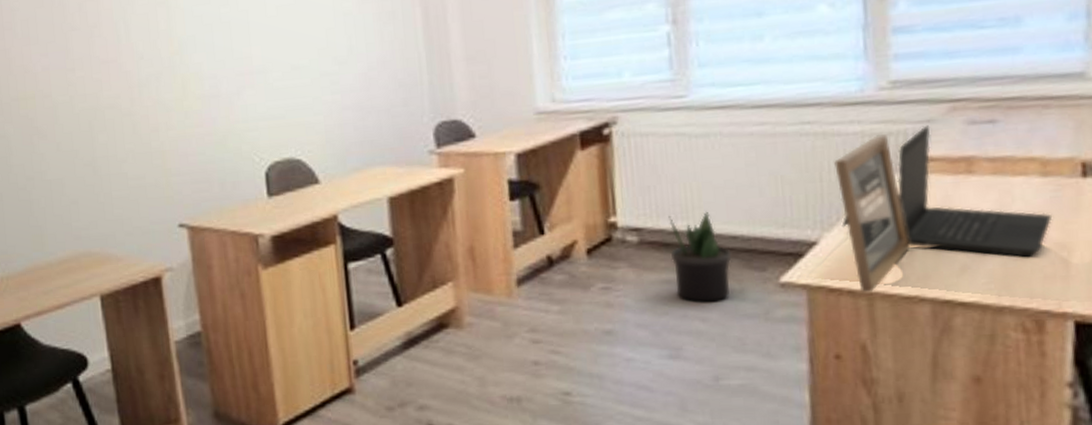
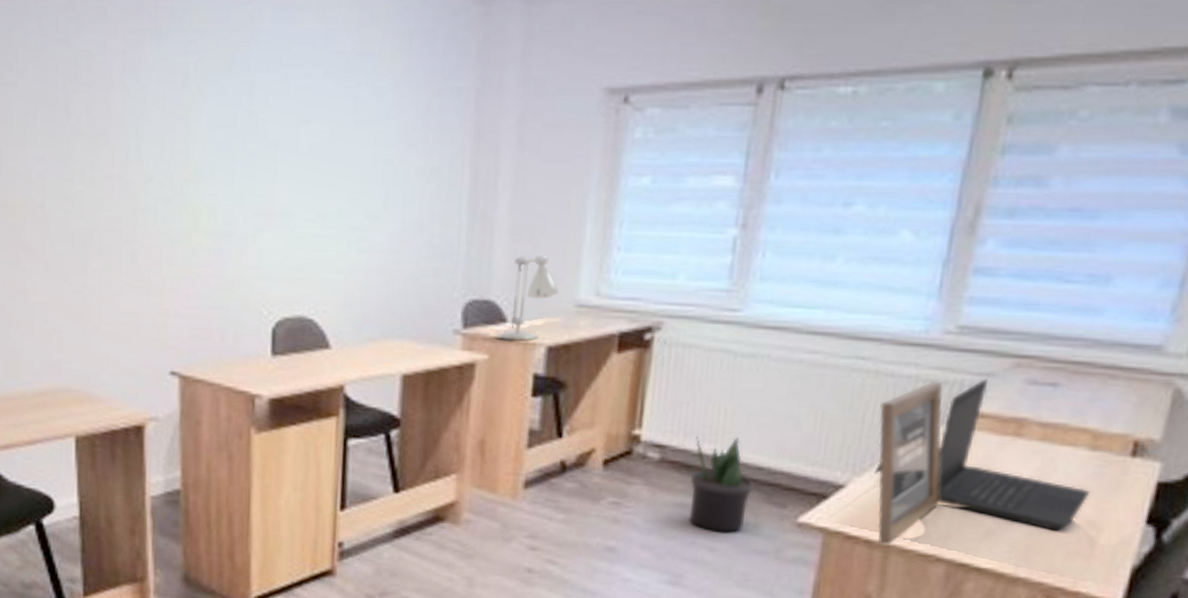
desk lamp: none [468,74,518,155] -> present [496,256,559,342]

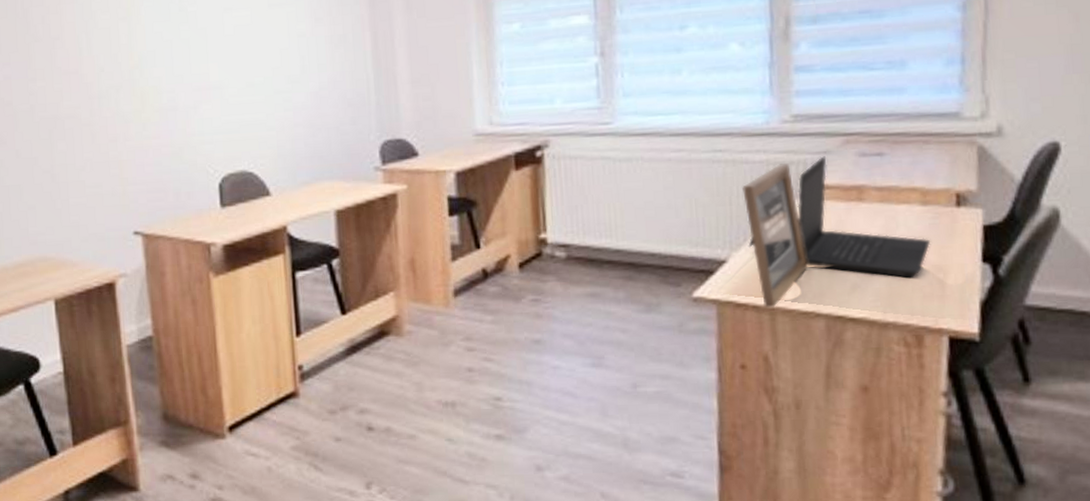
desk lamp: present [496,256,559,342] -> none [411,97,458,172]
planter: present [689,437,754,532] -> none [593,230,650,315]

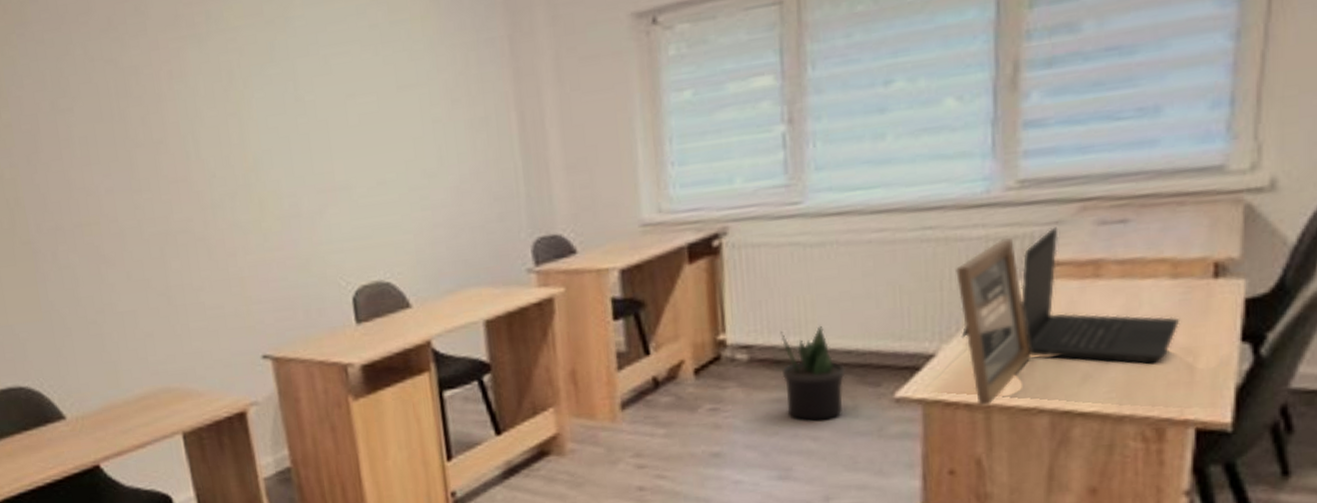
planter: none [593,230,650,315] -> present [780,325,846,421]

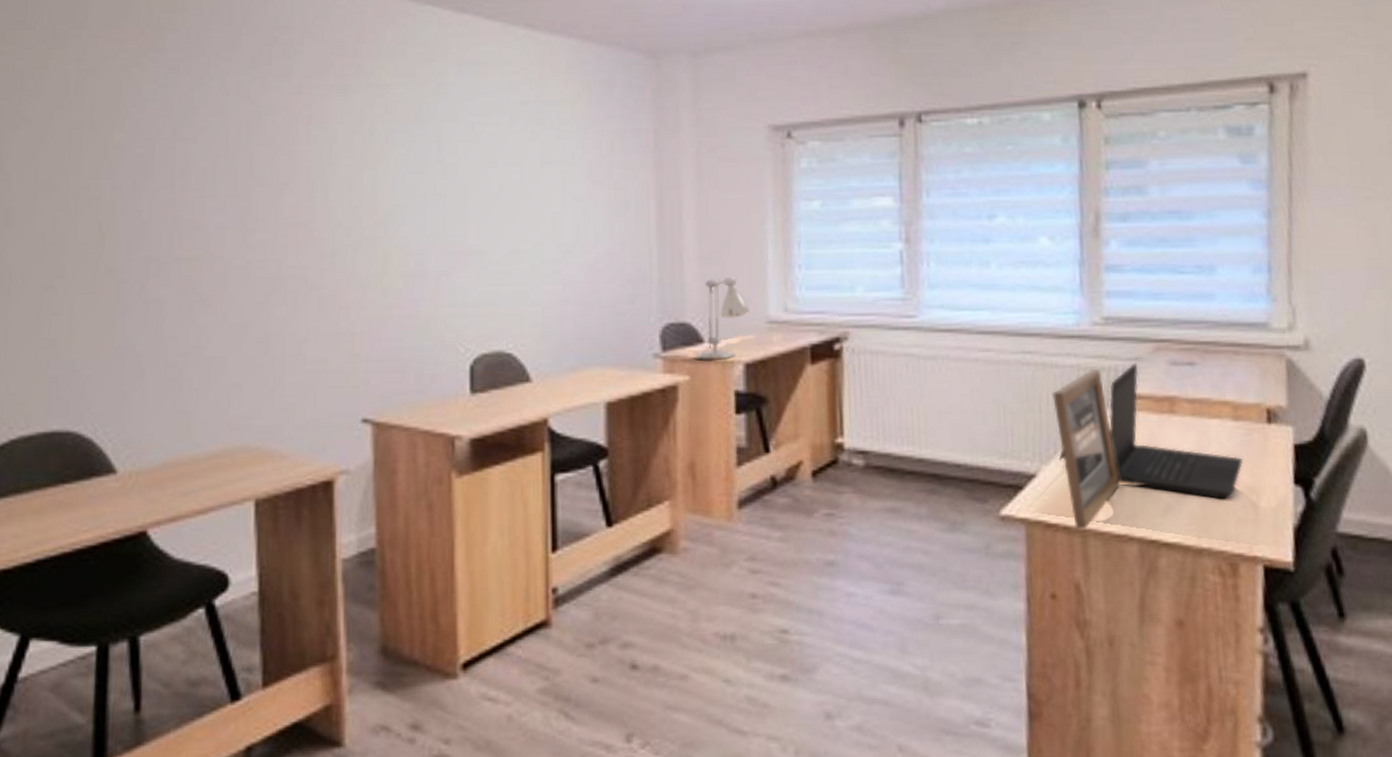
desk lamp: none [569,183,622,272] -> present [695,277,750,362]
planter: present [780,325,846,421] -> none [895,437,955,534]

